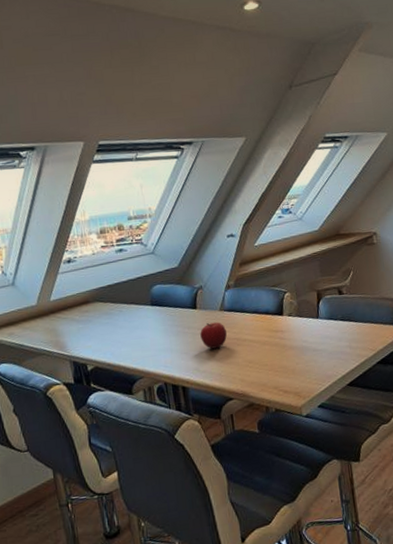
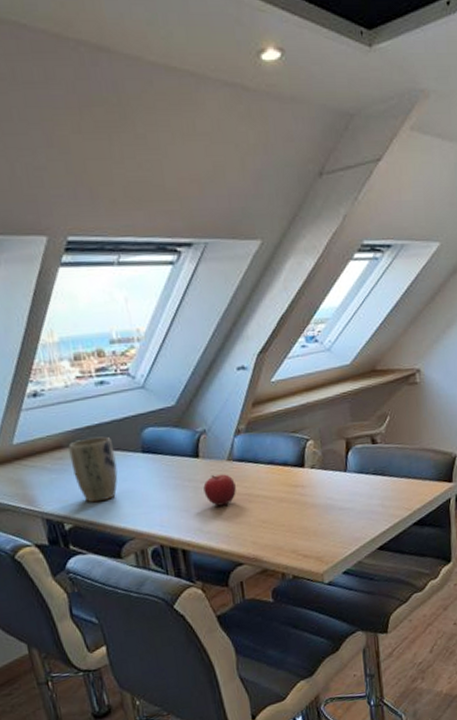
plant pot: none [93,293,131,348] -> present [68,436,118,503]

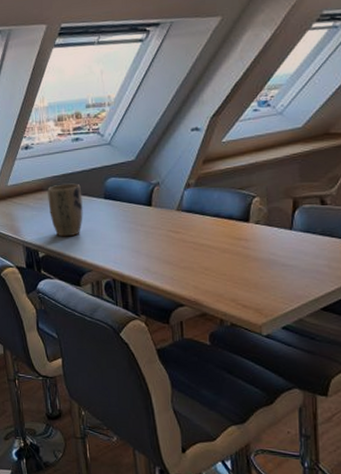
fruit: present [203,474,236,506] -> none [153,222,182,250]

